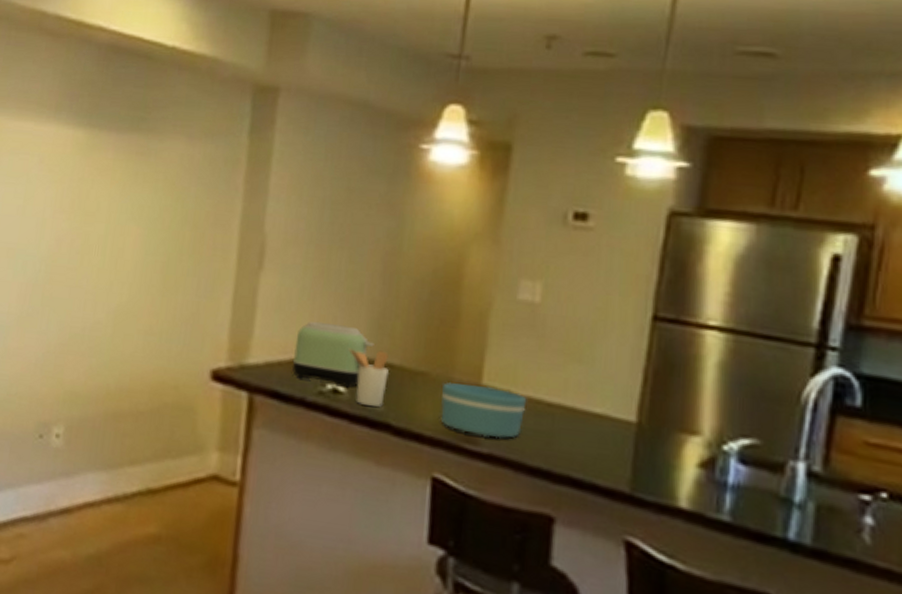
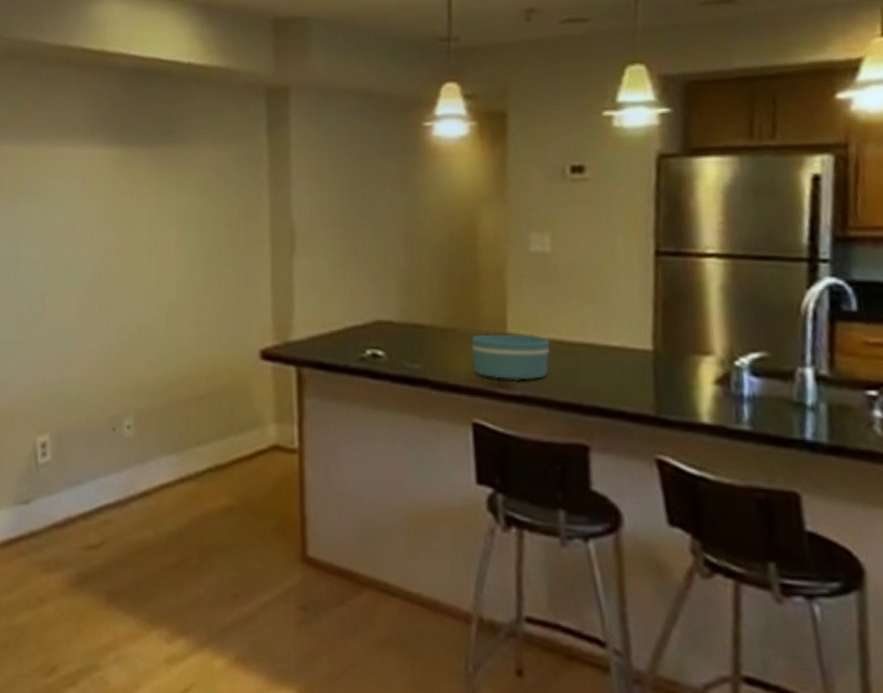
toaster: present [292,321,374,388] -> none [332,294,405,351]
utensil holder: present [348,348,389,407] -> none [382,314,421,365]

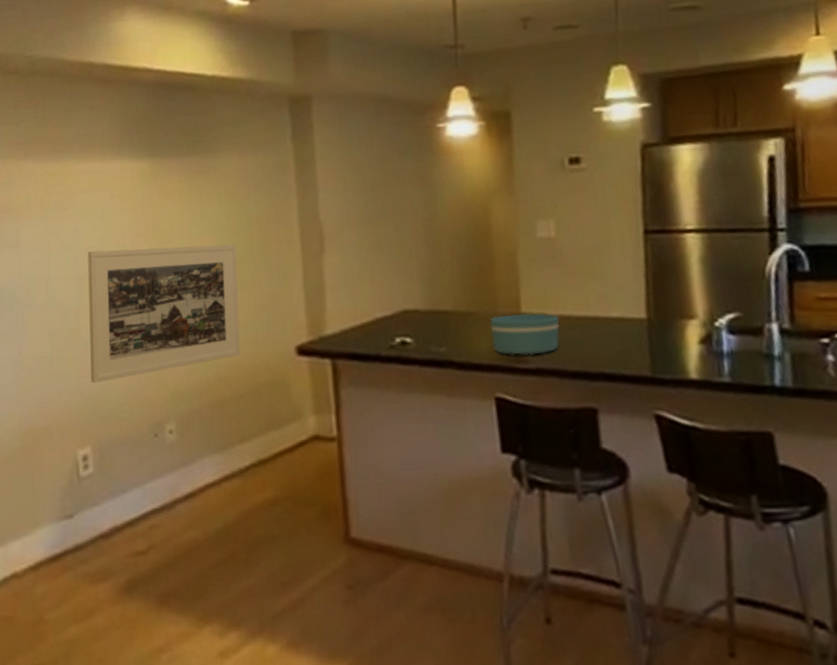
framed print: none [53,237,204,370] -> present [88,244,240,383]

